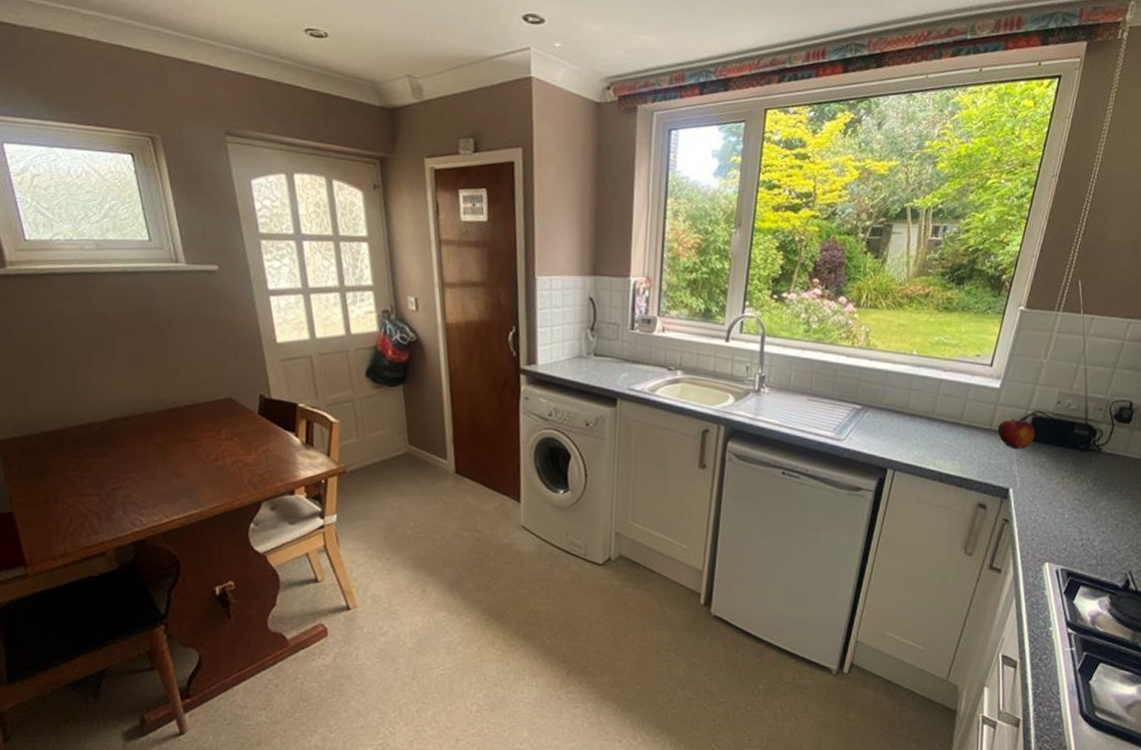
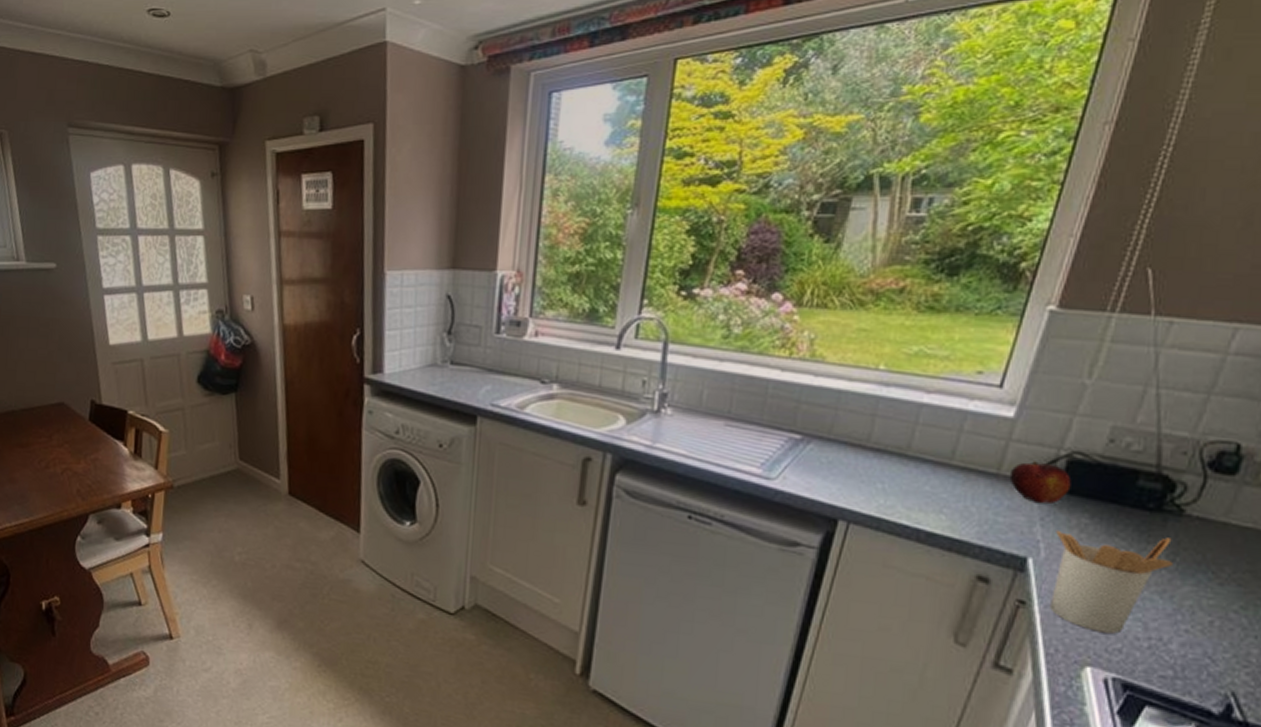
utensil holder: none [1022,467,1095,538] -> present [1049,529,1173,634]

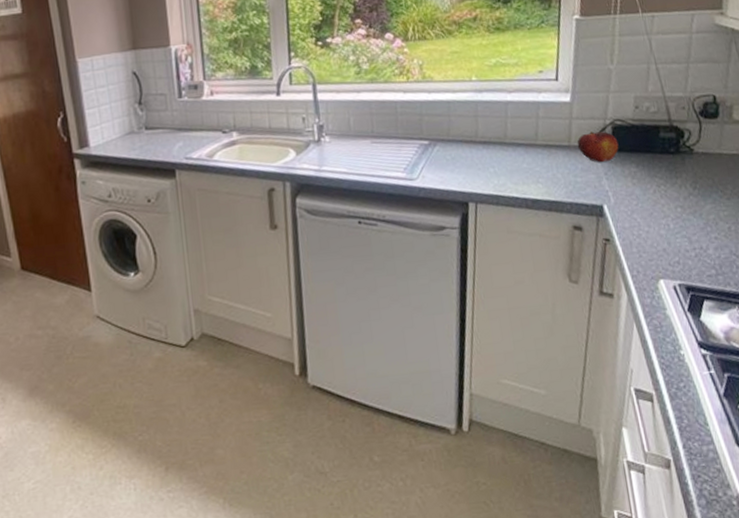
utensil holder: present [1049,529,1173,634] -> none [617,171,696,252]

